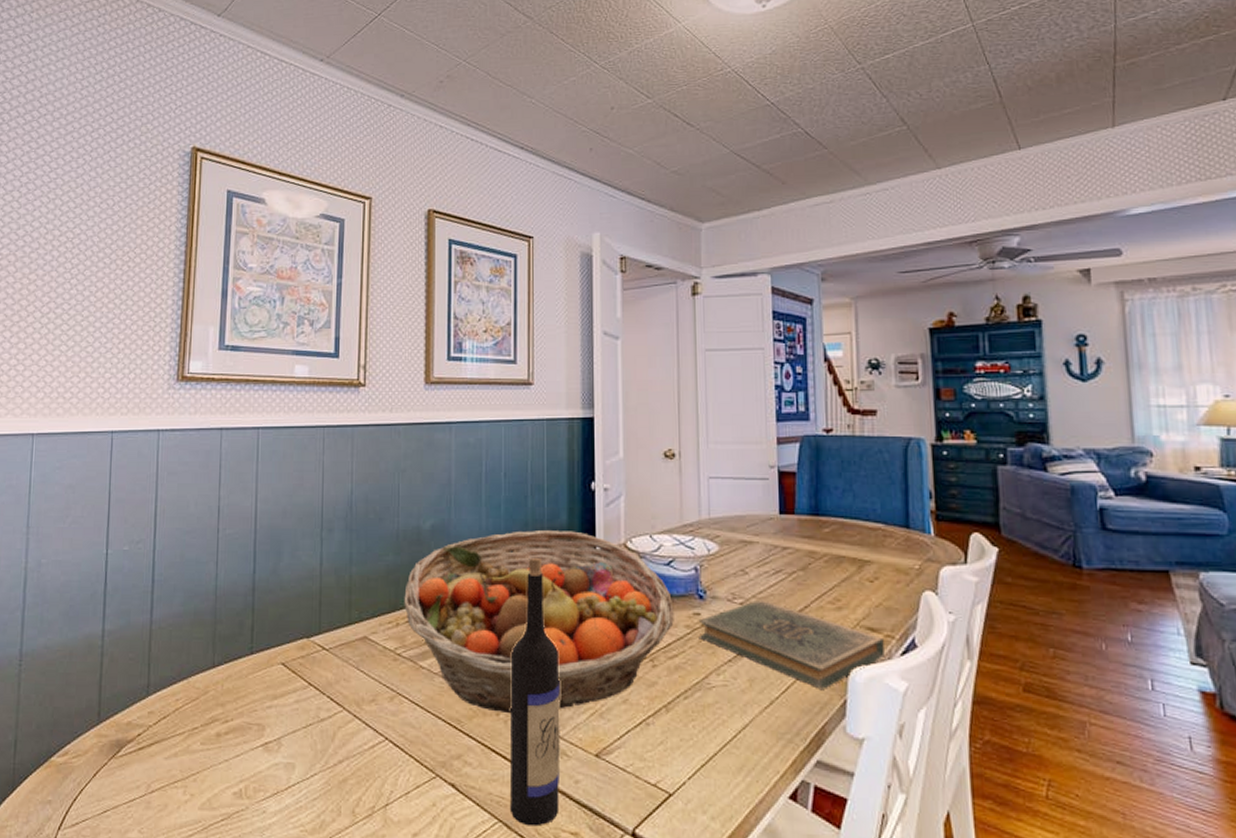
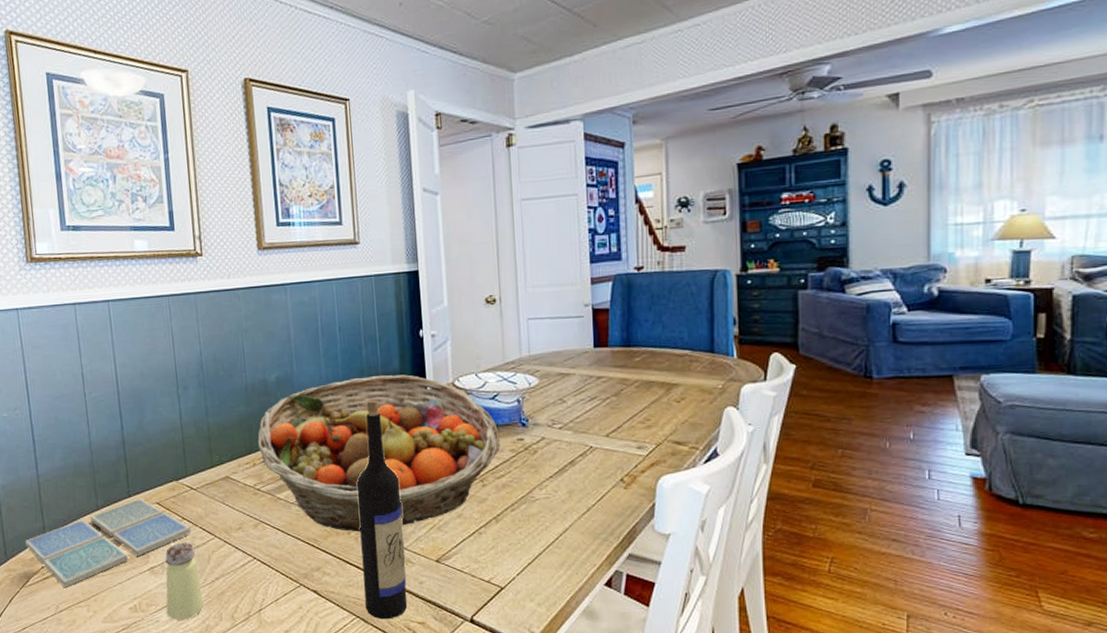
drink coaster: none [123,656,317,762] -> present [24,498,191,587]
saltshaker: none [276,713,321,812] -> present [165,542,204,620]
book: present [698,599,885,689] -> none [522,423,689,496]

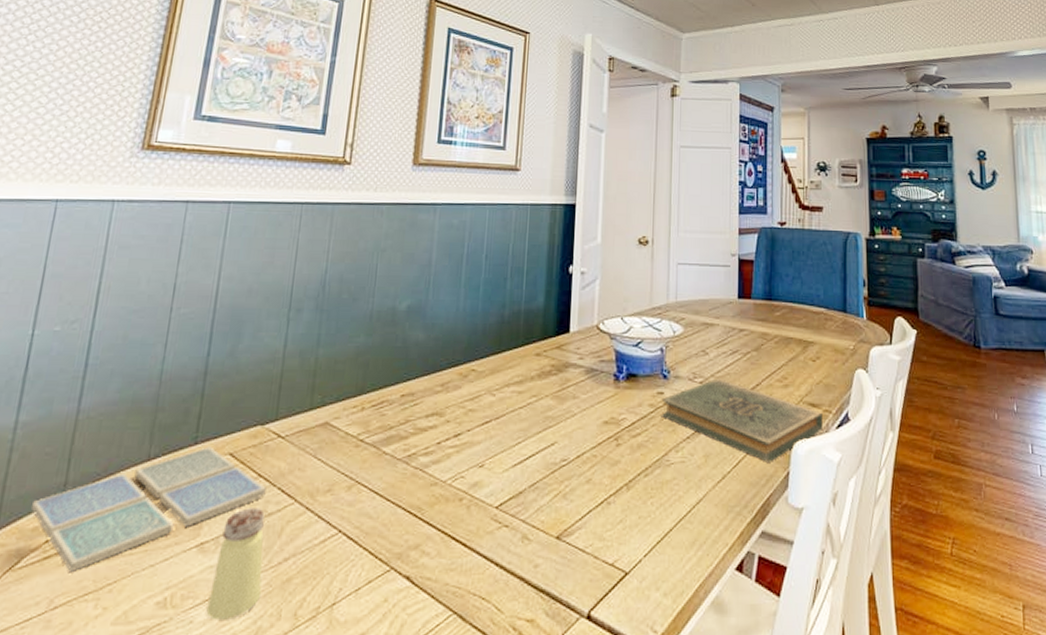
fruit basket: present [257,374,500,532] -> none [371,312,640,499]
wine bottle: present [356,399,408,620] -> none [467,338,528,616]
book: none [522,423,689,496] -> present [661,378,823,462]

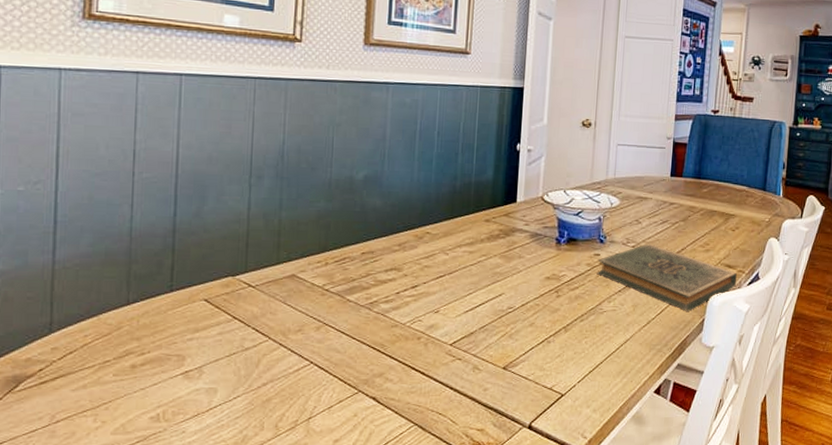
drink coaster: present [30,446,266,572] -> none [21,293,242,394]
saltshaker: present [206,508,265,620] -> none [196,344,244,431]

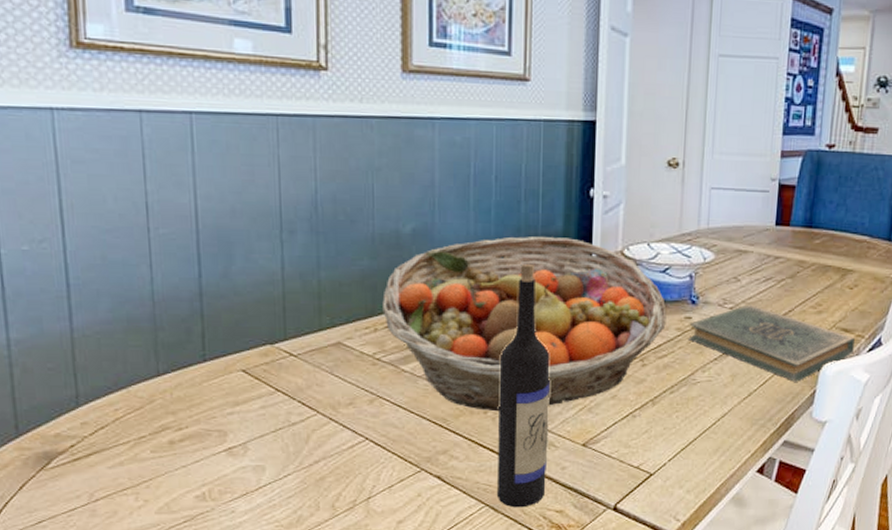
fruit basket: none [334,183,579,338] -> present [382,236,667,412]
wine bottle: none [426,206,478,427] -> present [498,263,550,508]

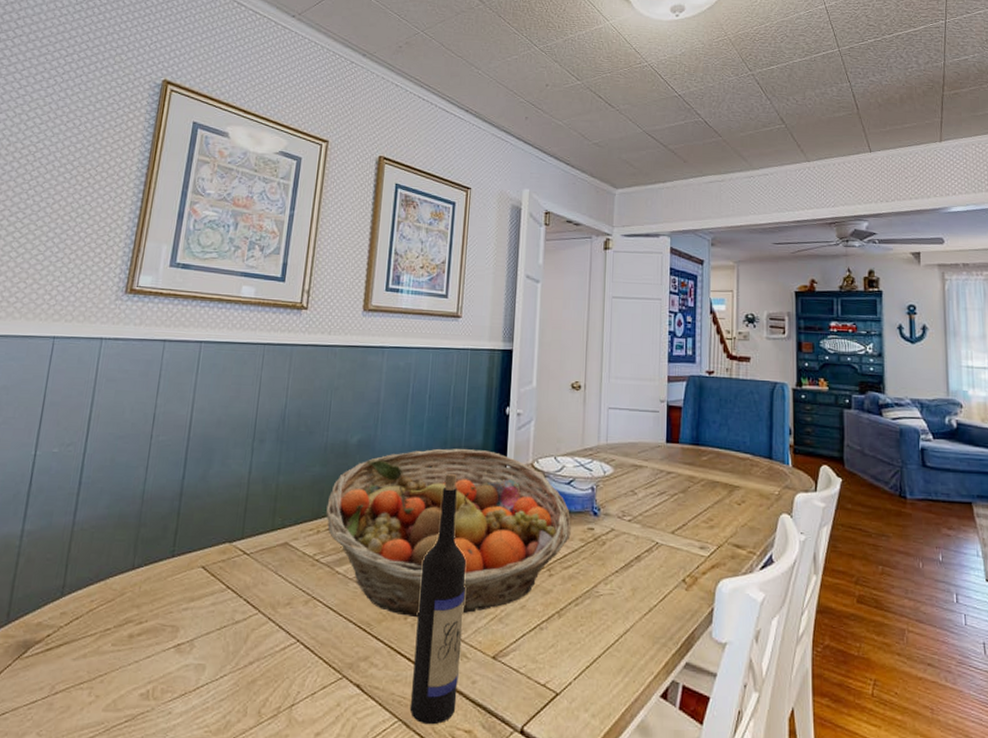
book: present [688,304,855,382] -> none [591,517,747,599]

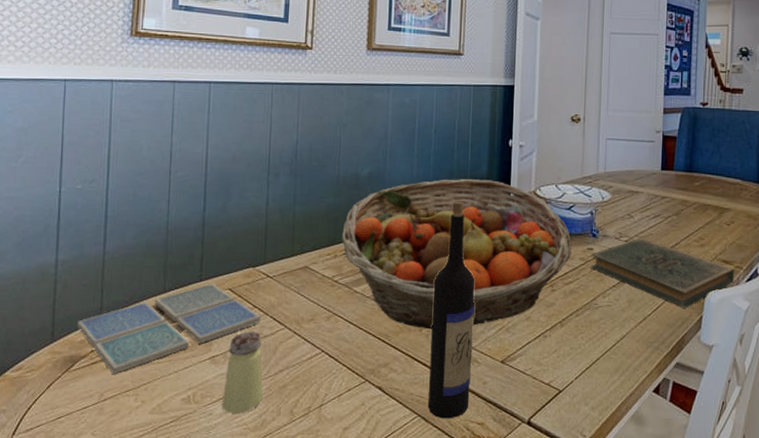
drink coaster: none [35,559,234,663] -> present [76,283,261,374]
saltshaker: none [183,615,233,713] -> present [221,331,263,414]
book: none [591,517,747,599] -> present [590,238,734,308]

